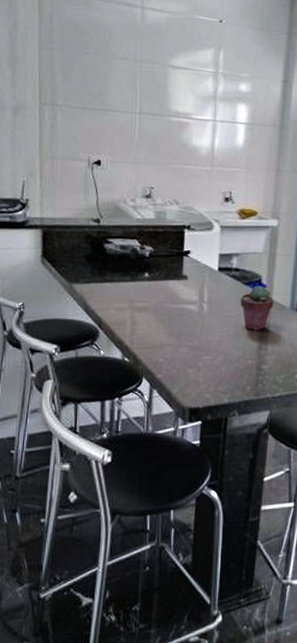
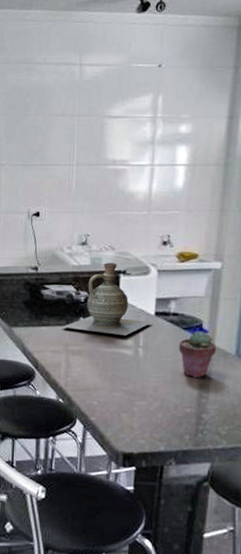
ceramic jug: none [126,217,216,291] -> present [62,263,152,335]

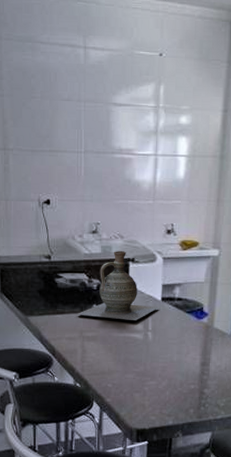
potted succulent: present [179,331,217,378] -> none [183,314,215,357]

